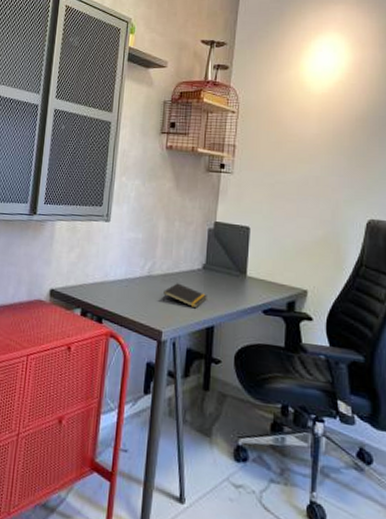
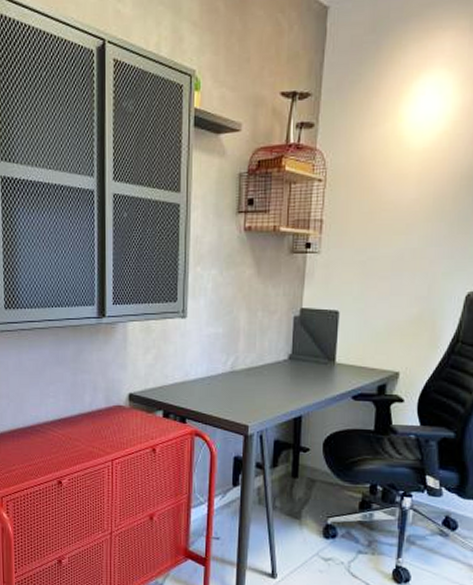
notepad: present [163,283,207,309] -> none [248,376,294,400]

